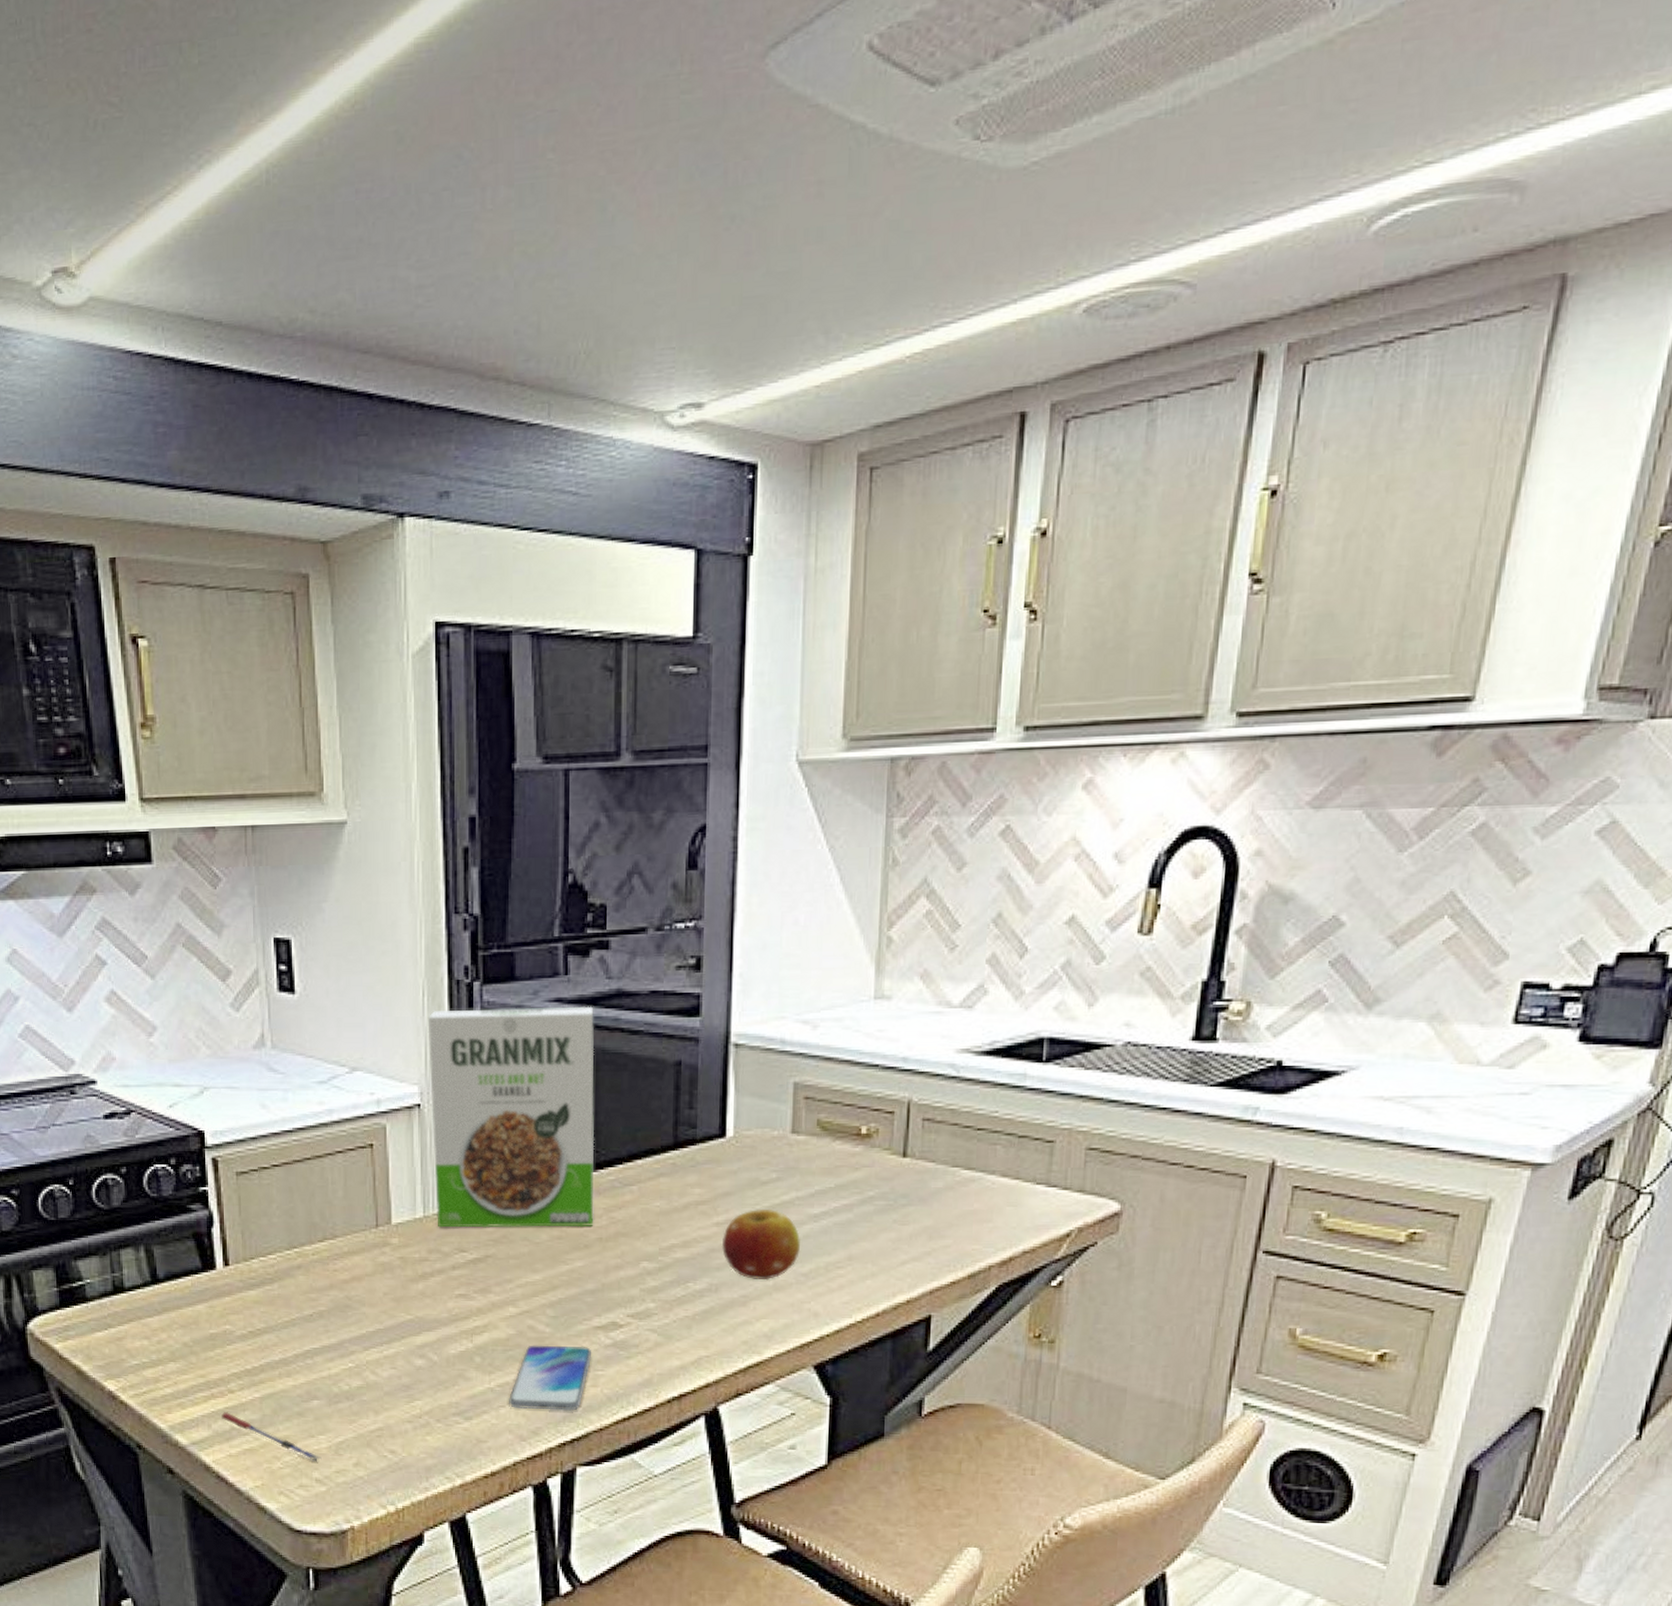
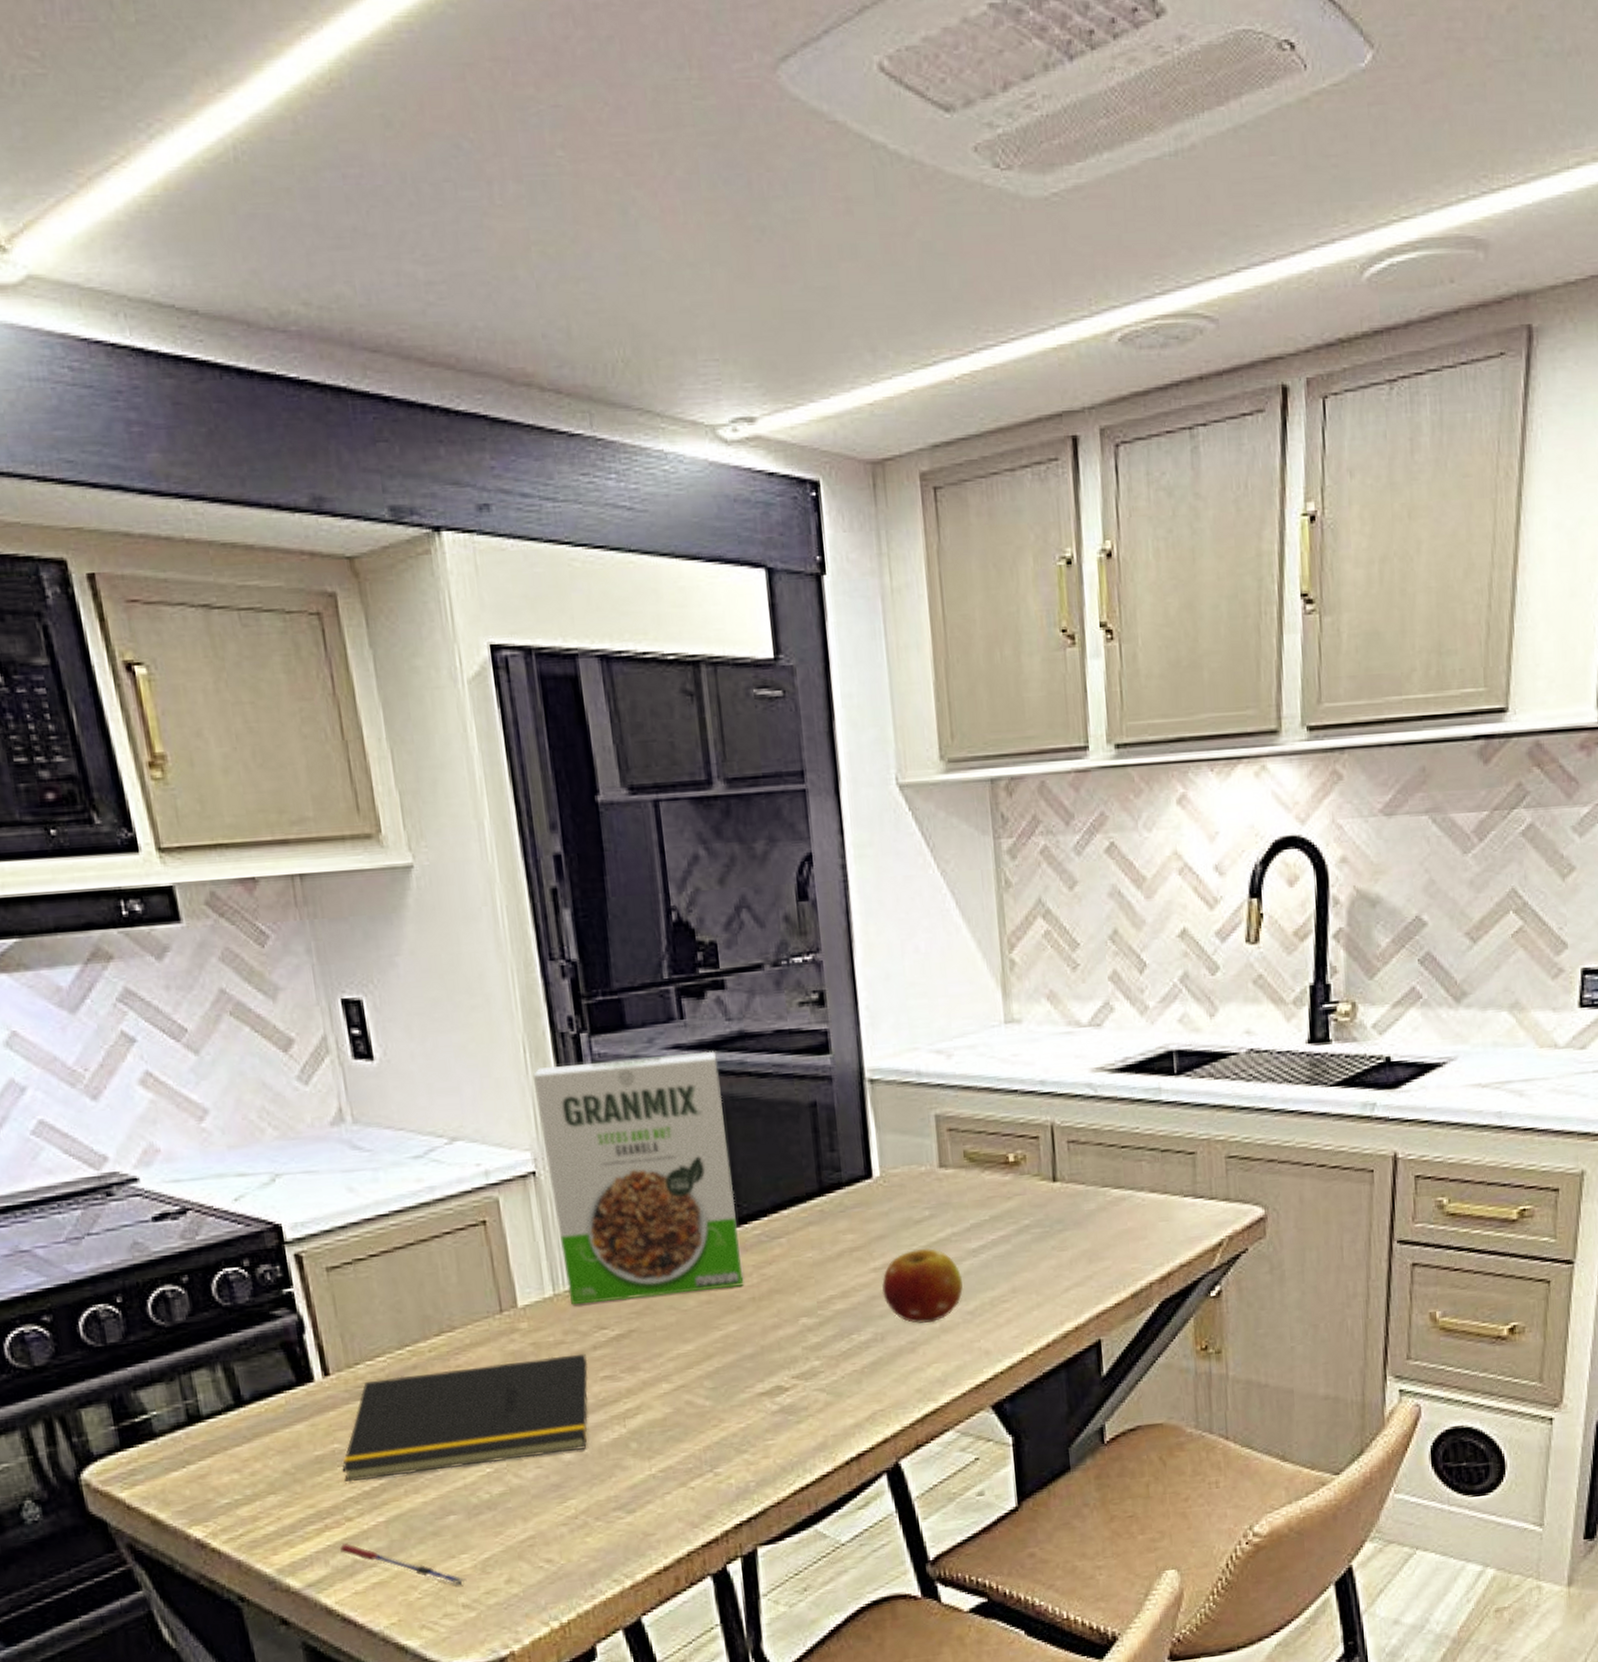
notepad: none [230,1271,446,1360] -> present [342,1353,588,1482]
smartphone: present [509,1345,592,1411] -> none [674,1415,759,1494]

